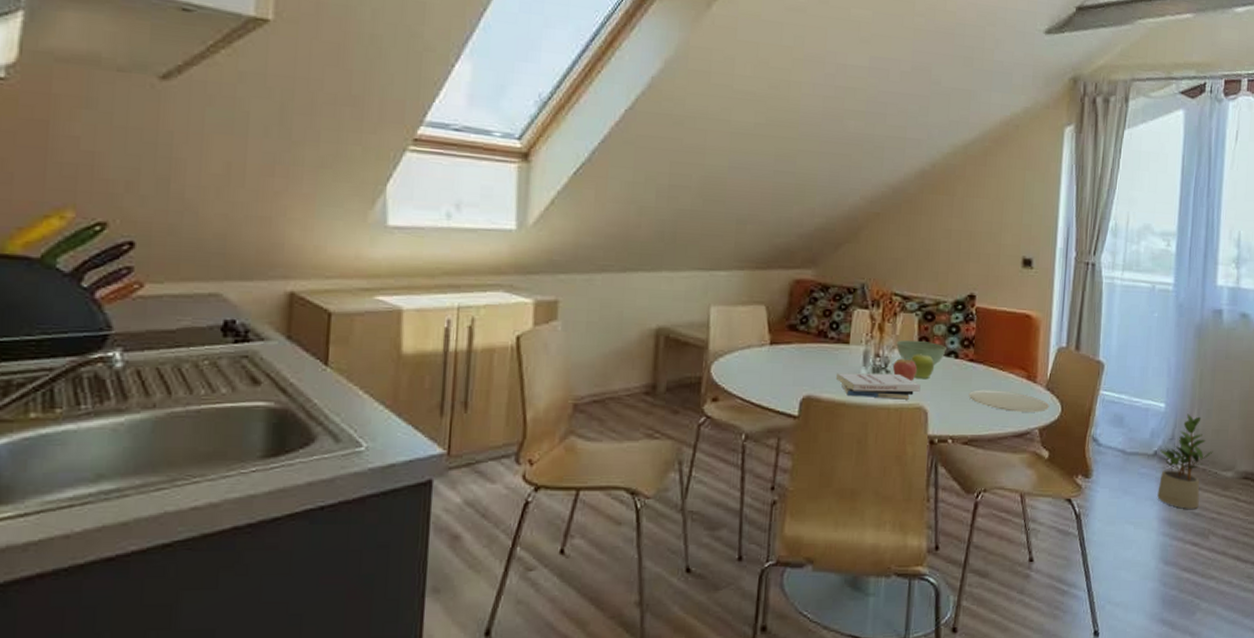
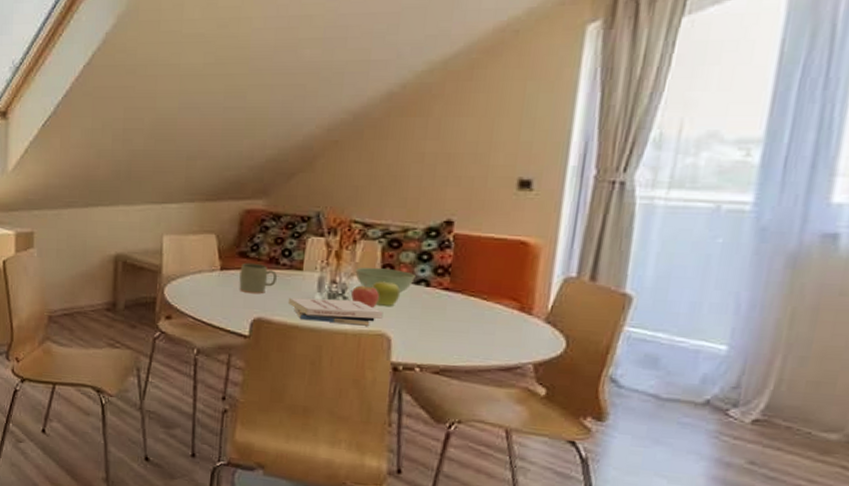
mug: none [788,336,825,370] -> present [239,262,277,294]
plate: present [968,389,1050,412] -> none [441,319,550,347]
potted plant: present [1157,413,1213,509] -> none [707,359,807,472]

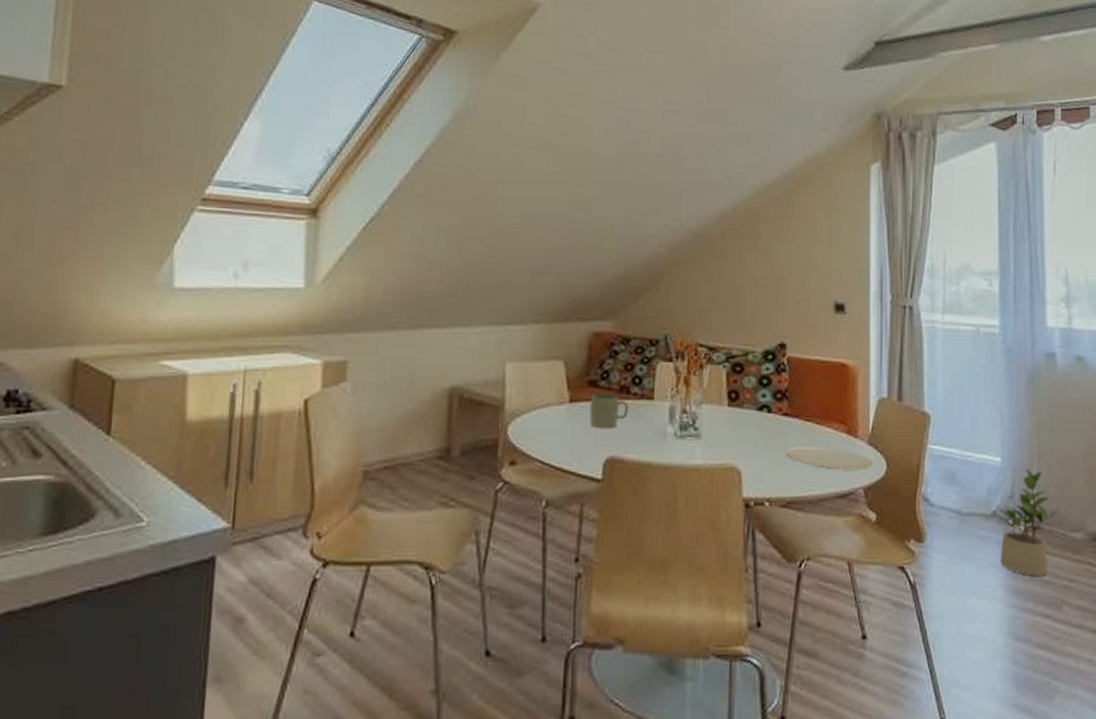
books: present [287,297,383,326] -> none [640,431,732,459]
fruit: present [351,281,379,309] -> none [702,410,727,440]
bowl: present [355,267,415,294] -> none [704,393,758,422]
fruit: present [371,281,401,307] -> none [719,408,747,437]
plate: none [441,319,550,347] -> present [784,446,874,470]
potted plant: none [707,359,807,472] -> present [999,468,1059,576]

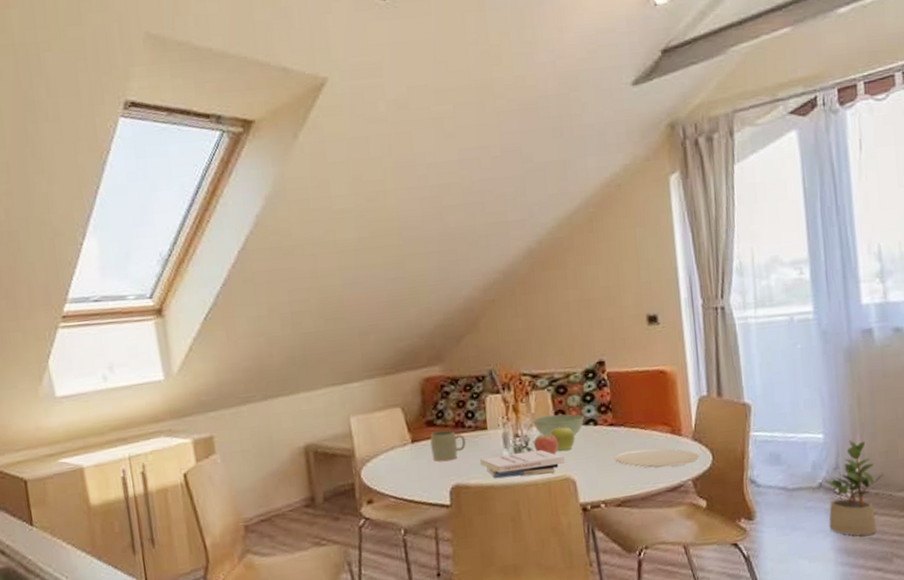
books: none [640,431,732,459] -> present [479,450,565,478]
fruit: none [702,410,727,440] -> present [534,430,558,455]
bowl: none [704,393,758,422] -> present [533,414,584,437]
fruit: none [719,408,747,437] -> present [549,427,575,451]

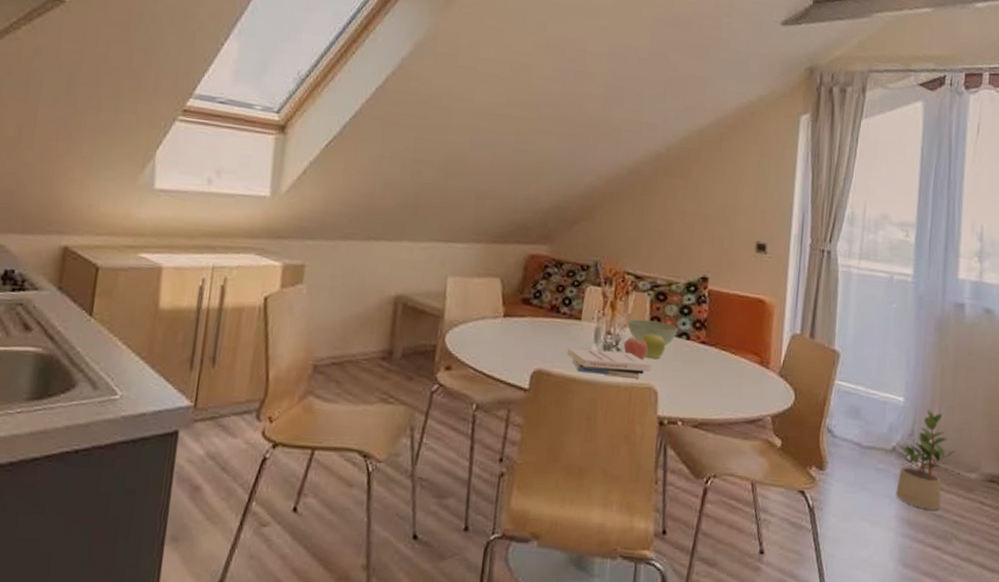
mug: present [430,430,466,462] -> none [521,310,557,344]
plate: present [614,448,700,468] -> none [699,372,783,399]

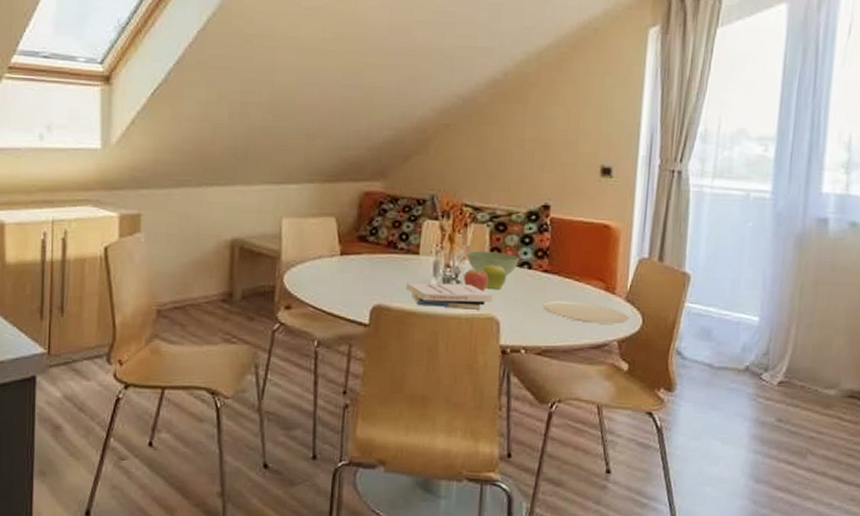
plate: none [699,372,783,399] -> present [542,300,630,324]
potted plant: present [896,409,956,510] -> none [748,328,814,427]

